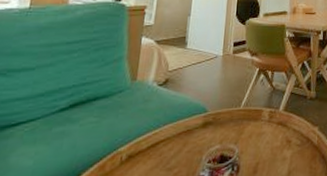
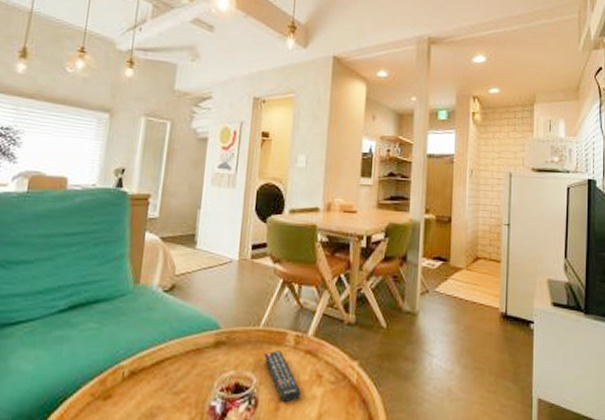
remote control: none [244,125,275,166] -> present [264,351,302,403]

